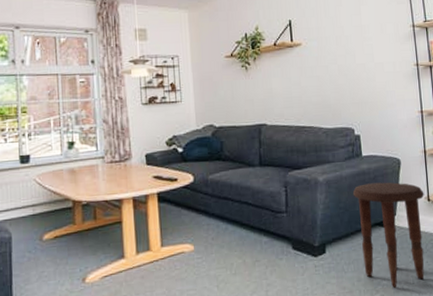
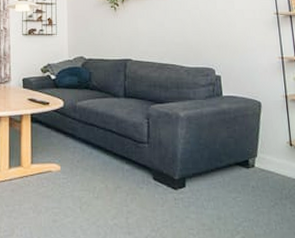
side table: present [352,182,425,289] -> none [213,123,288,232]

